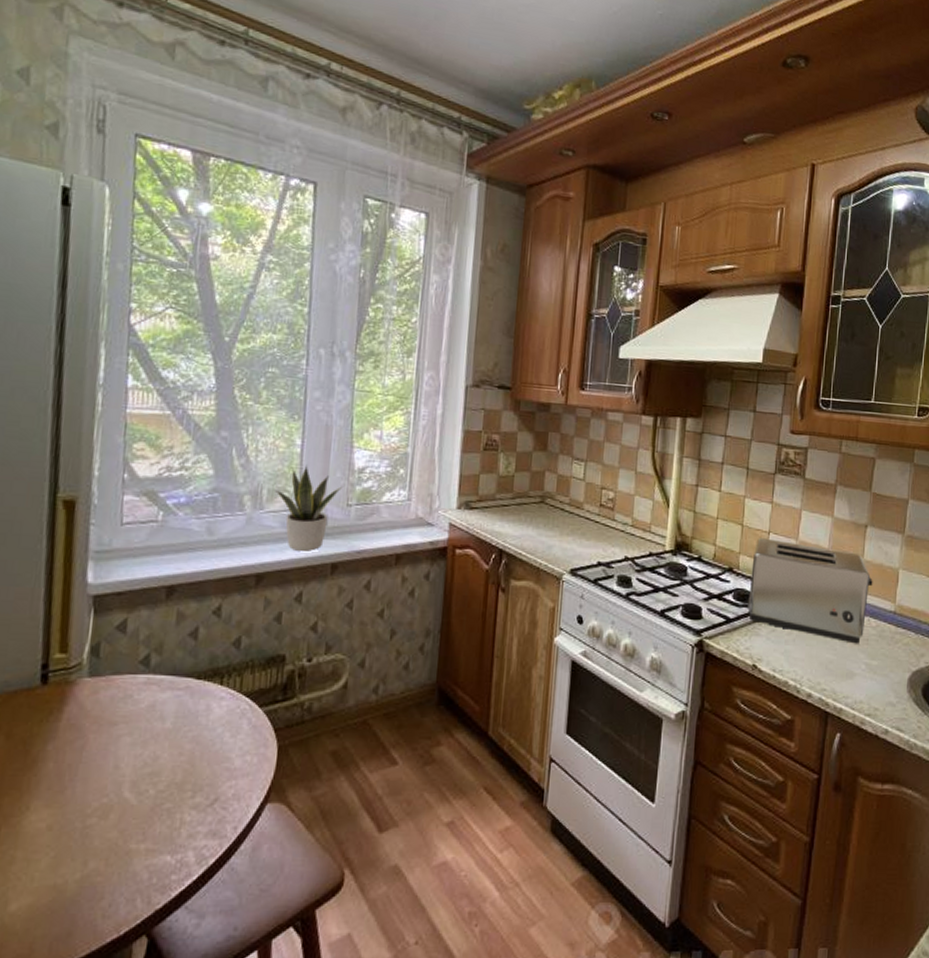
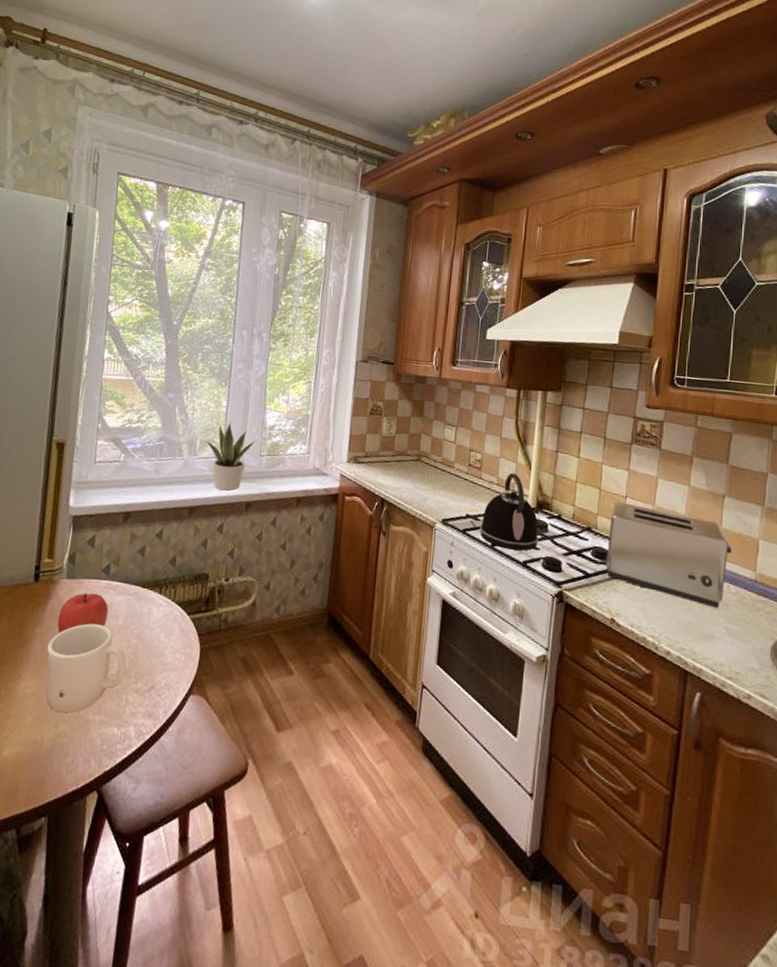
mug: none [65,731,179,847] -> present [45,623,127,713]
fruit: none [78,691,151,747] -> present [57,593,109,633]
kettle: none [613,511,678,599] -> present [479,472,539,551]

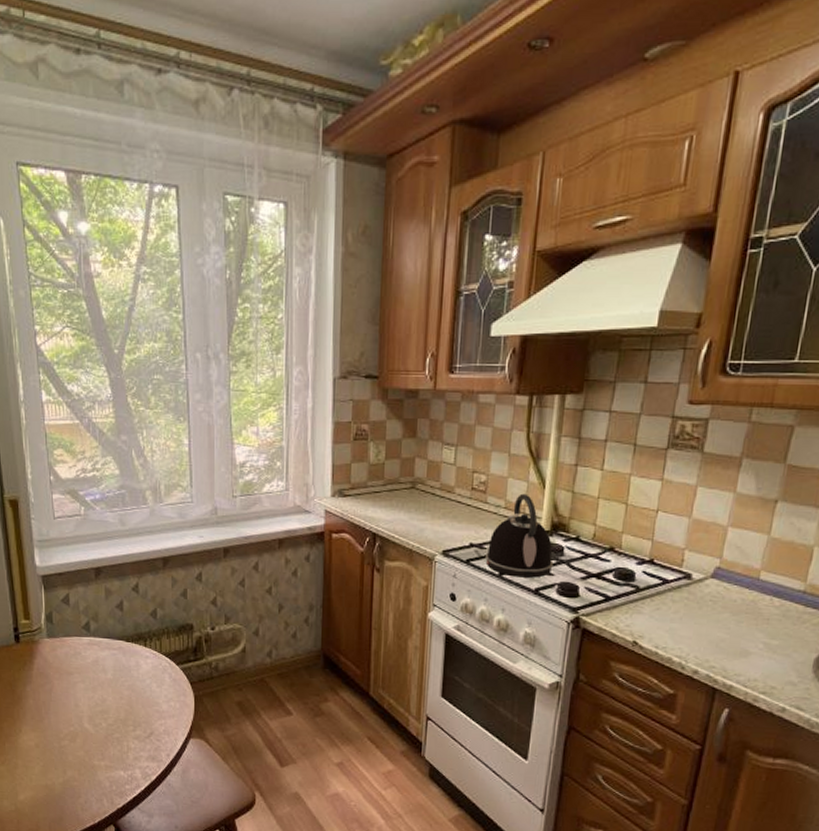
mug: present [45,623,127,713] -> none [41,679,122,761]
fruit: present [57,593,109,633] -> none [46,650,96,690]
potted plant: present [206,422,258,492] -> none [171,462,228,539]
toaster: present [604,501,732,608] -> none [628,516,780,623]

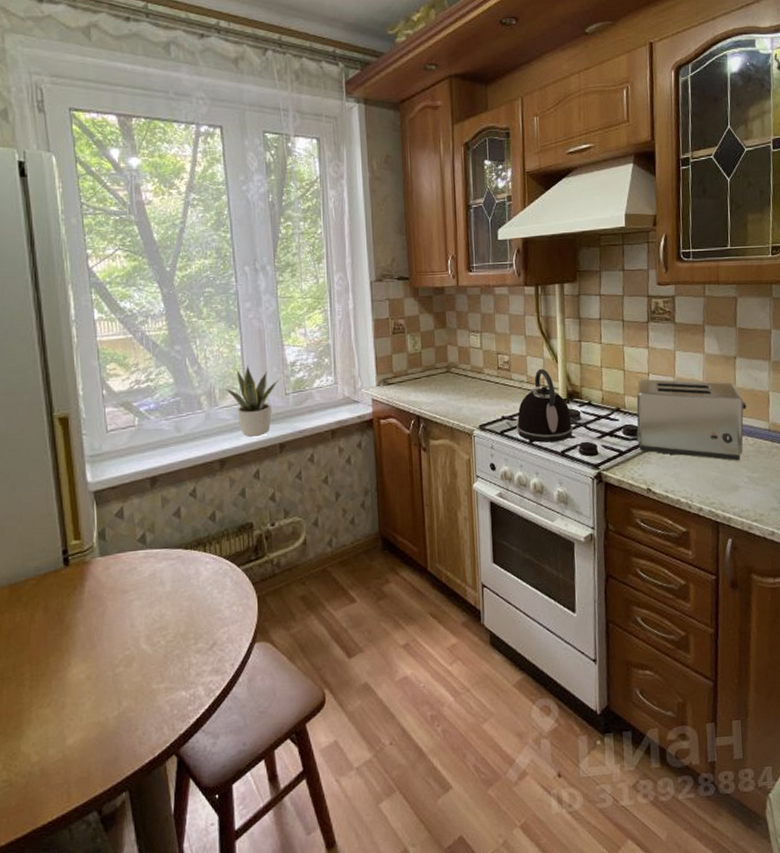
potted plant: none [171,462,228,539] -> present [225,365,280,438]
toaster: none [628,516,780,623] -> present [635,379,747,461]

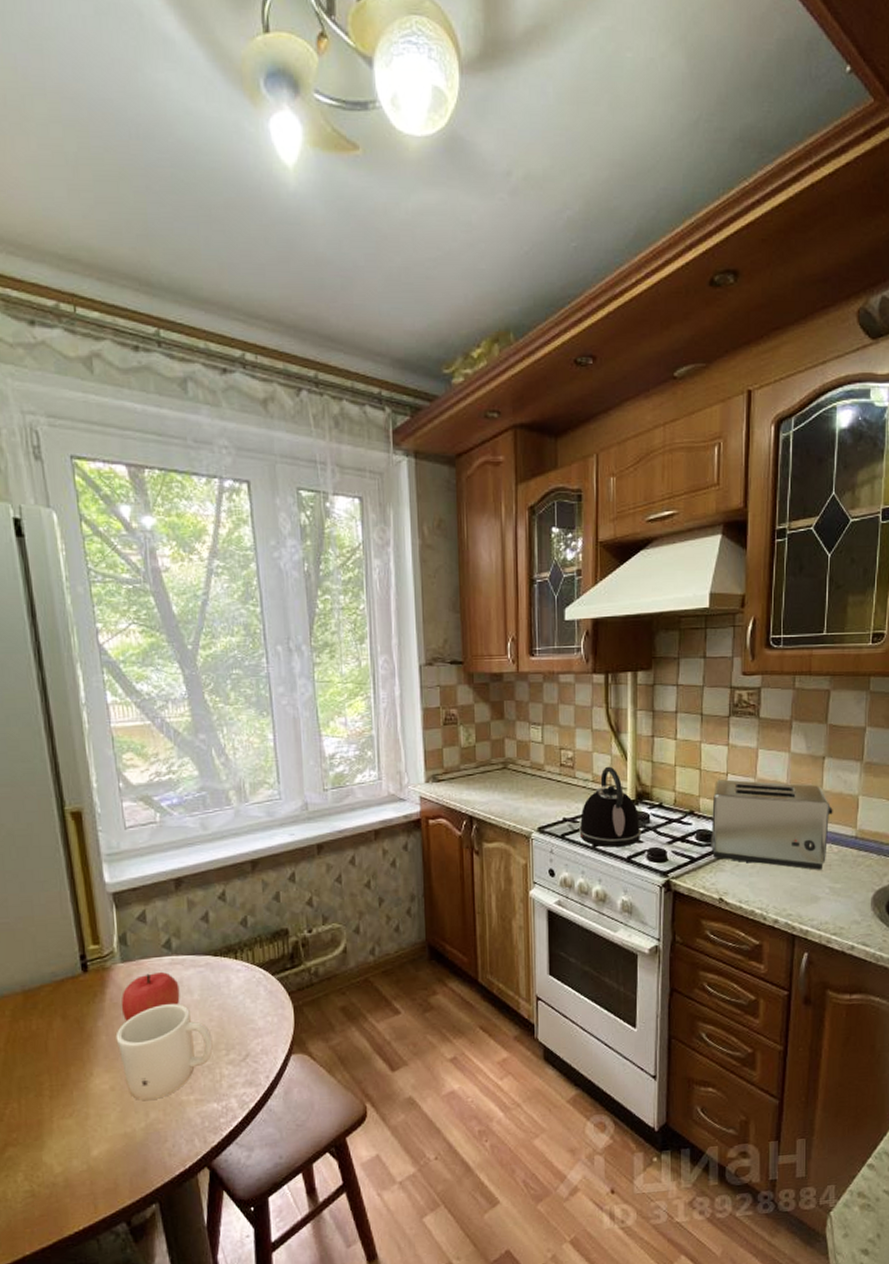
mug: none [93,595,182,690] -> present [115,1004,213,1101]
fruit: none [98,564,153,612] -> present [121,971,180,1021]
potted plant: present [225,365,280,438] -> none [256,757,318,837]

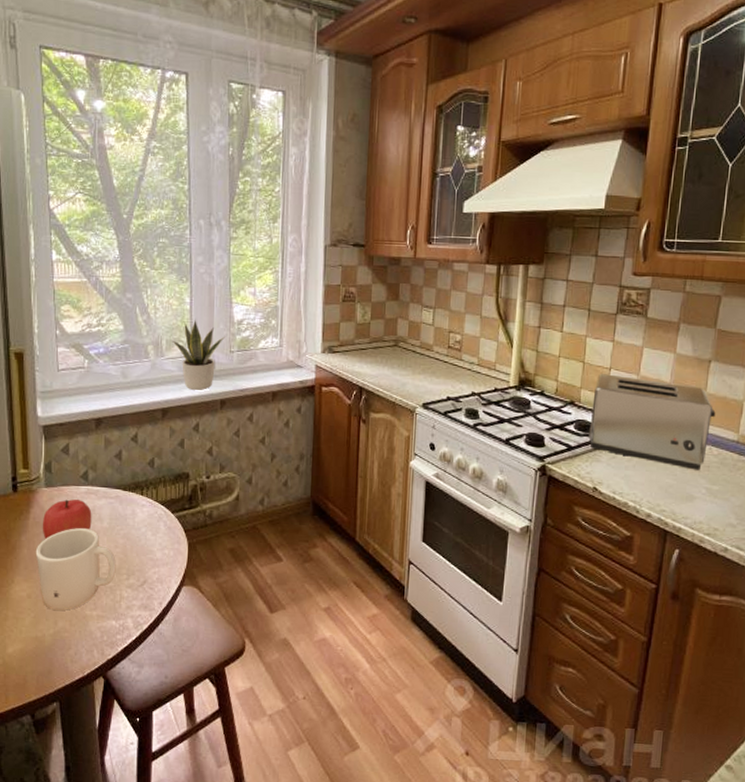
potted plant: none [256,757,318,837] -> present [172,319,226,391]
kettle: present [579,766,642,847] -> none [461,352,522,429]

